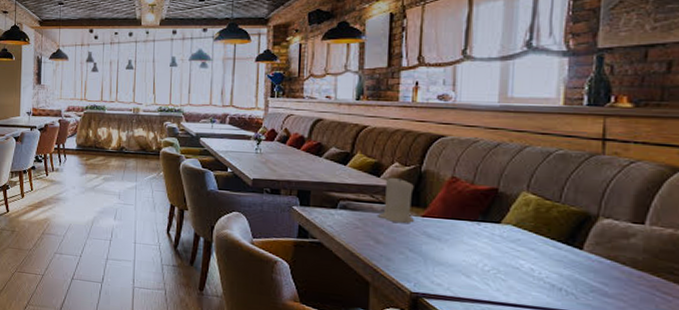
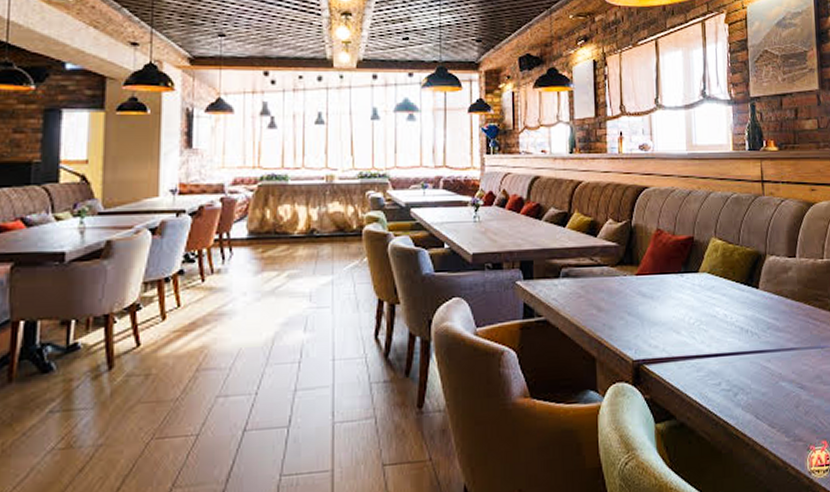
candle: present [378,177,414,224] -> none [598,235,629,286]

